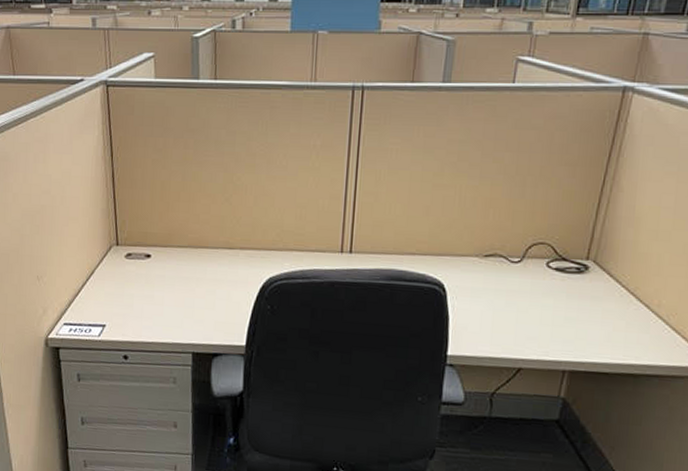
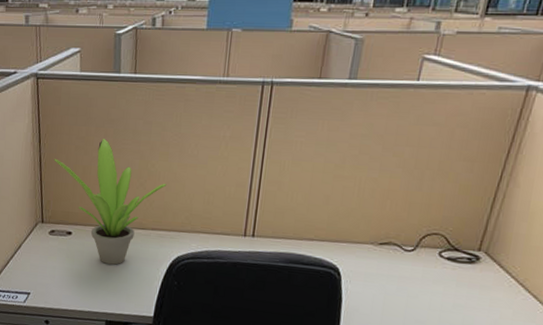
potted plant: none [128,151,255,290] -> present [54,139,167,265]

